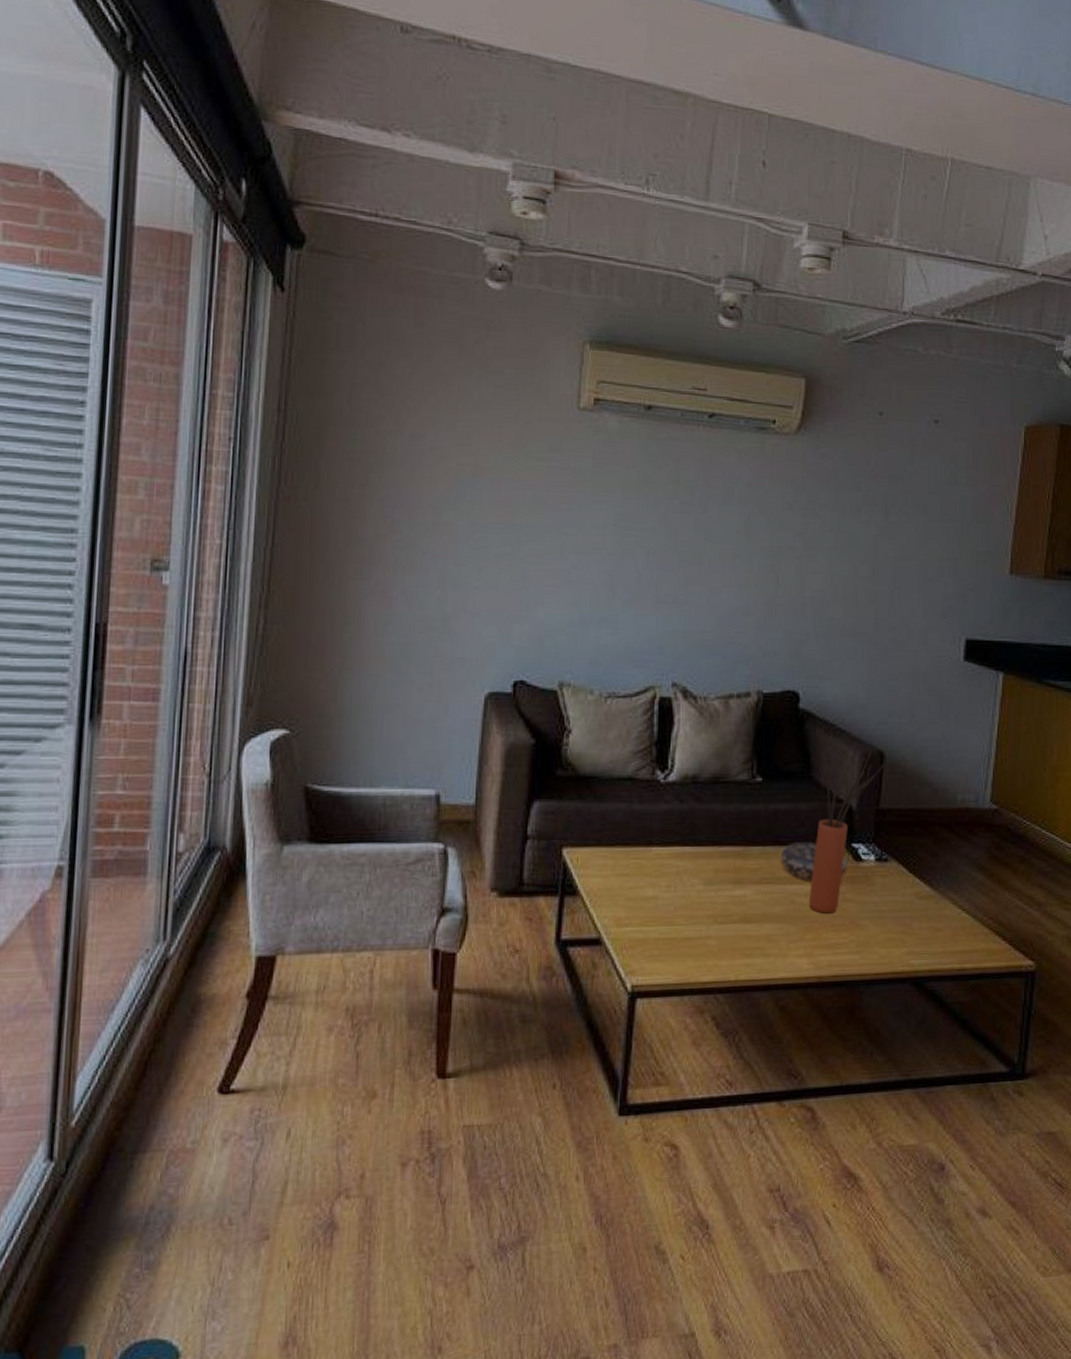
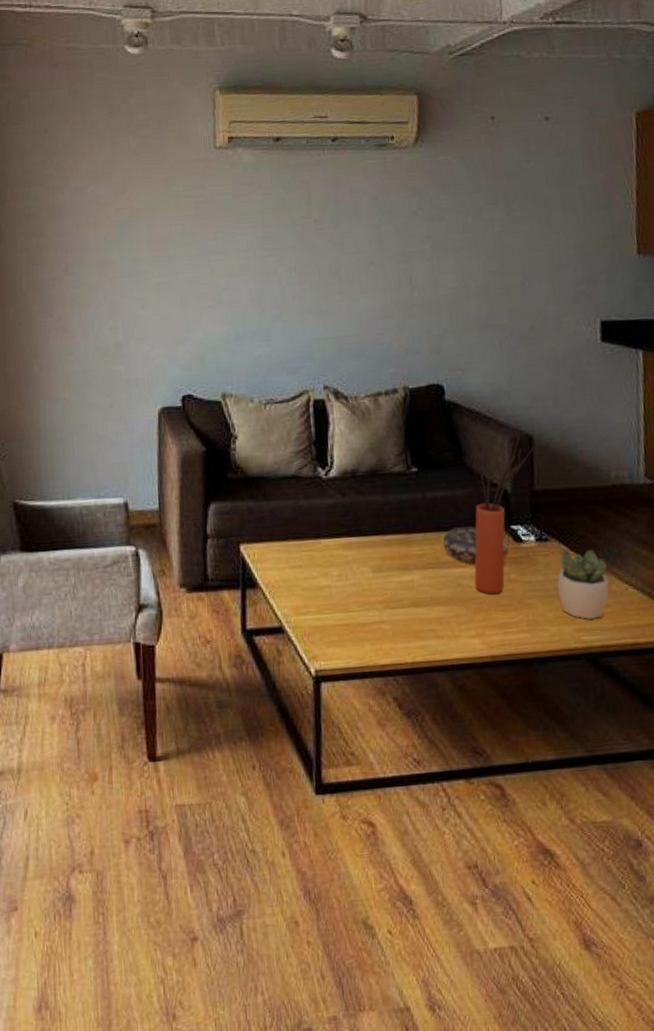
succulent plant: none [891,871,942,943] -> present [557,549,610,619]

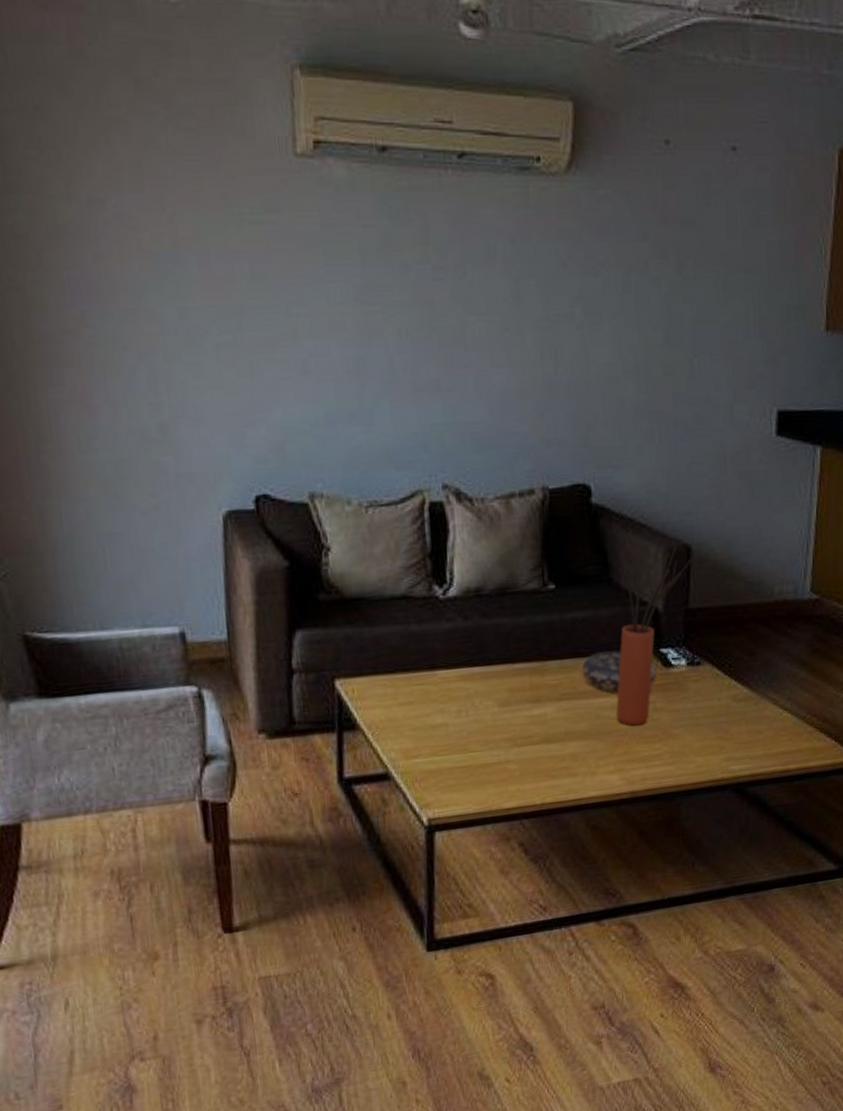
succulent plant: present [557,549,610,619] -> none [707,672,763,748]

